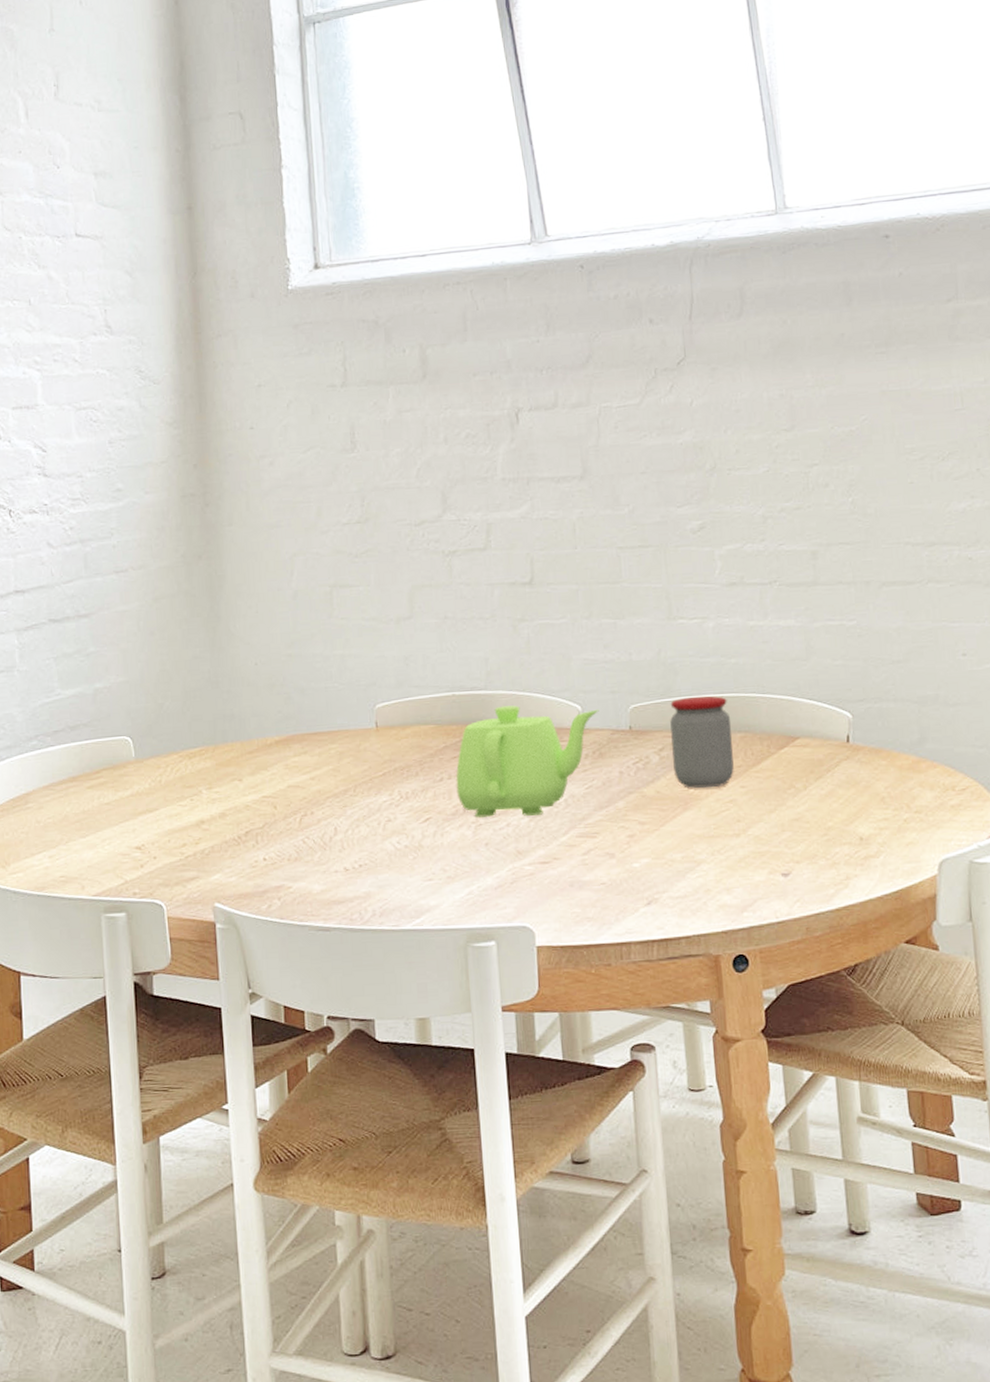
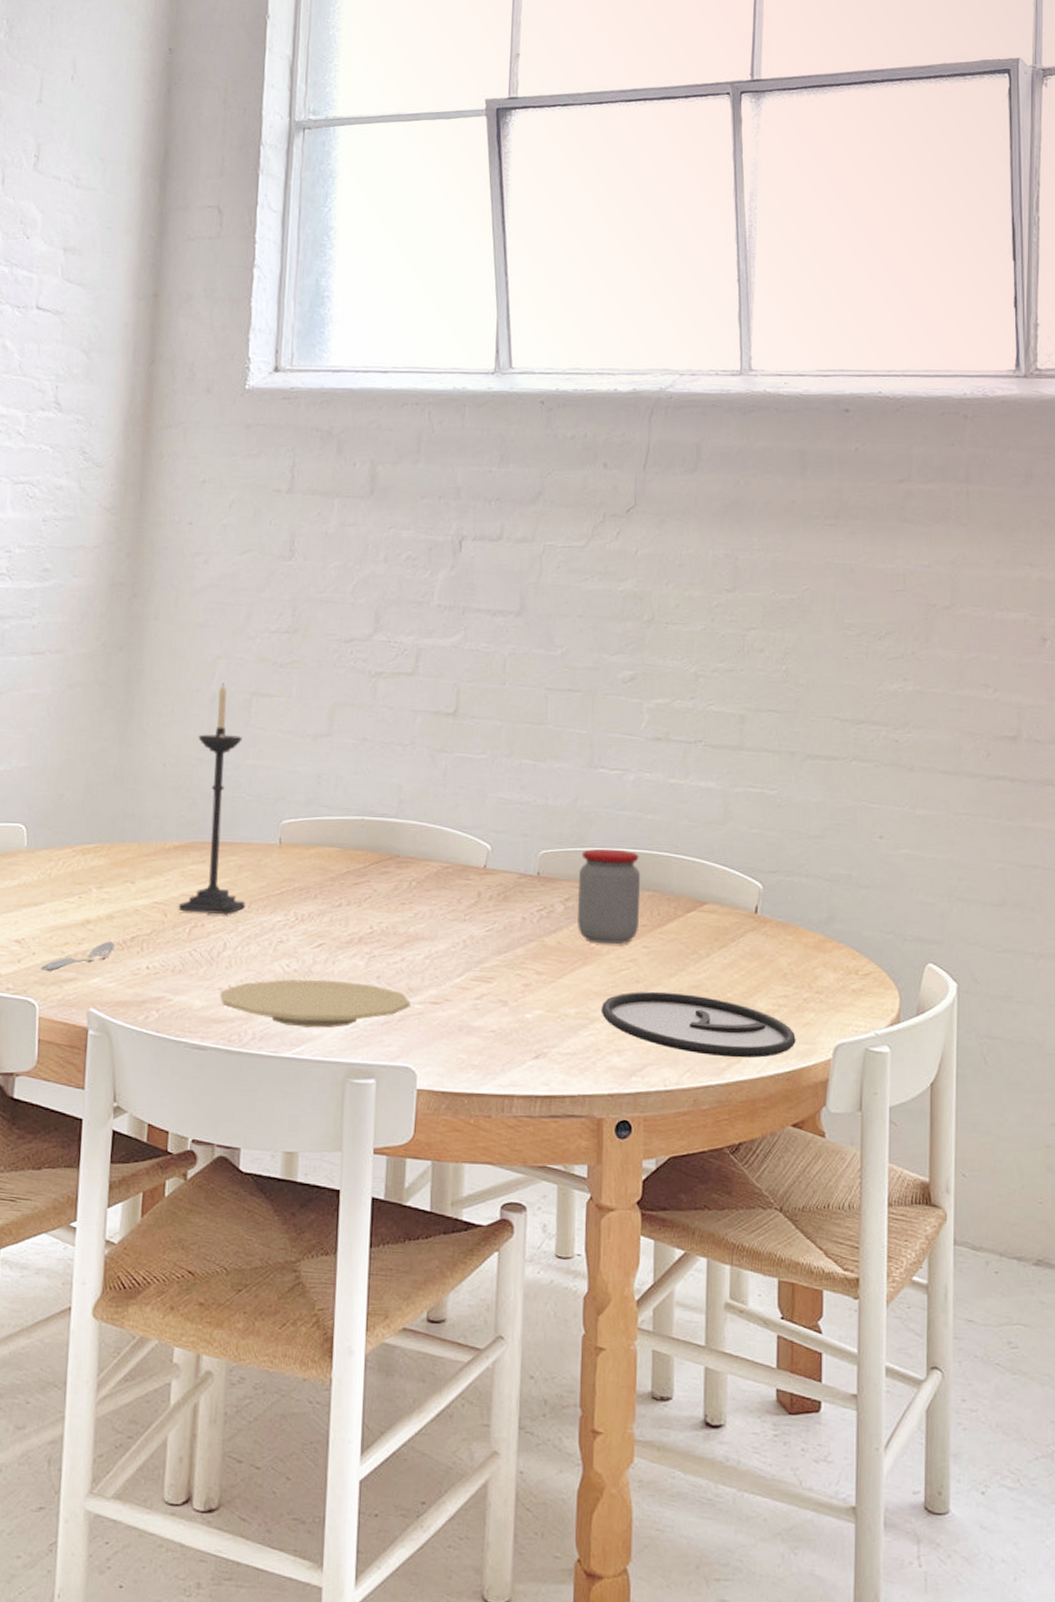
spoon: none [163,838,231,874] -> present [41,941,115,972]
candle: none [285,579,351,803] -> present [179,683,246,915]
plate: none [336,851,521,901] -> present [219,979,411,1029]
teapot: present [456,705,599,818] -> none [354,836,509,953]
plate: none [706,827,900,884] -> present [601,991,796,1058]

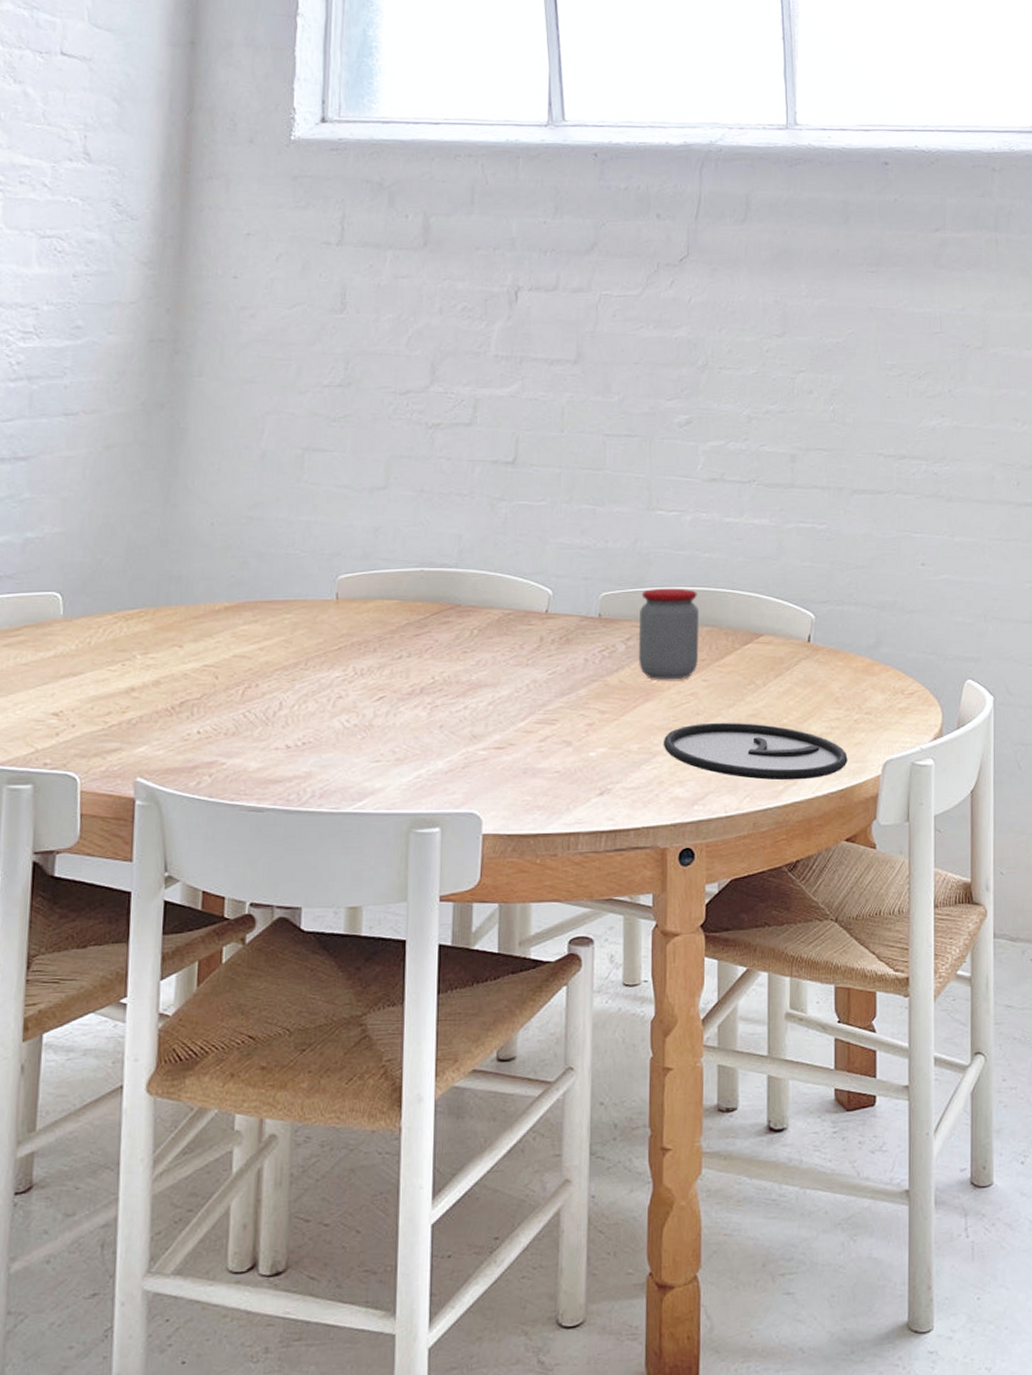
spoon: present [41,941,115,972] -> none [82,708,162,744]
candle: present [179,683,246,915] -> none [231,439,302,675]
plate: present [219,979,411,1029] -> none [276,732,475,783]

